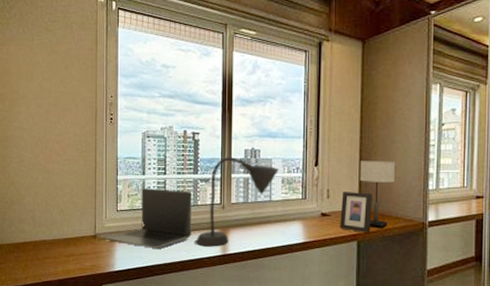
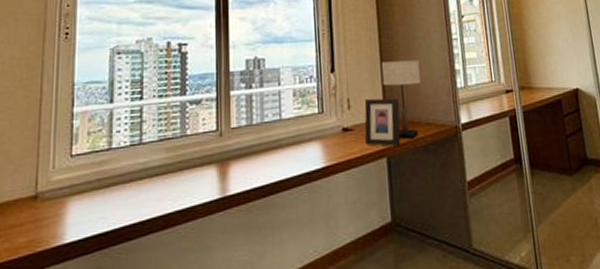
laptop computer: present [104,188,192,249] -> none [50,118,178,203]
desk lamp: present [194,157,278,247] -> none [181,70,288,190]

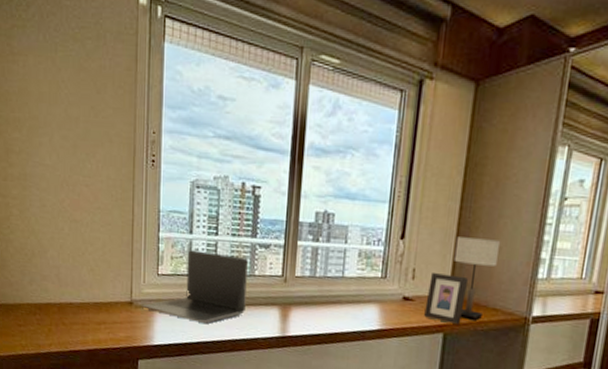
laptop computer: none [50,118,178,203] -> present [142,250,248,324]

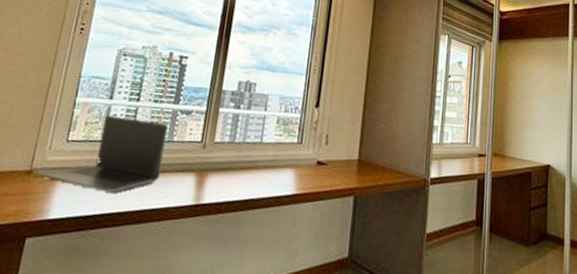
picture frame: present [424,273,469,326] -> none [336,139,375,188]
table lamp: present [454,236,501,321] -> none [362,106,401,184]

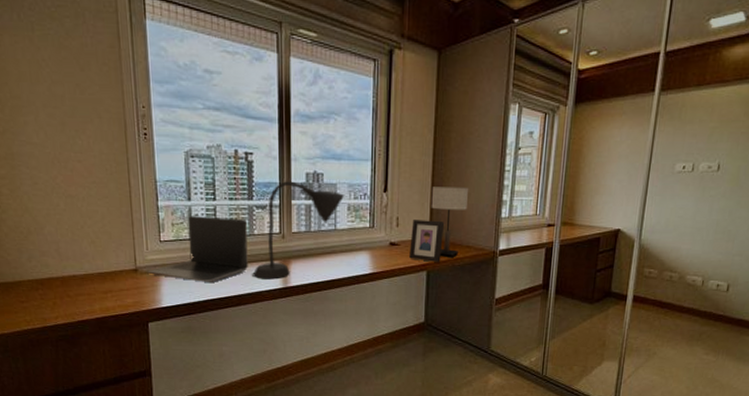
desk lamp: none [161,88,275,194] -> present [251,181,344,279]
picture frame: none [336,139,375,188] -> present [409,220,445,263]
table lamp: none [362,106,401,184] -> present [431,187,469,258]

